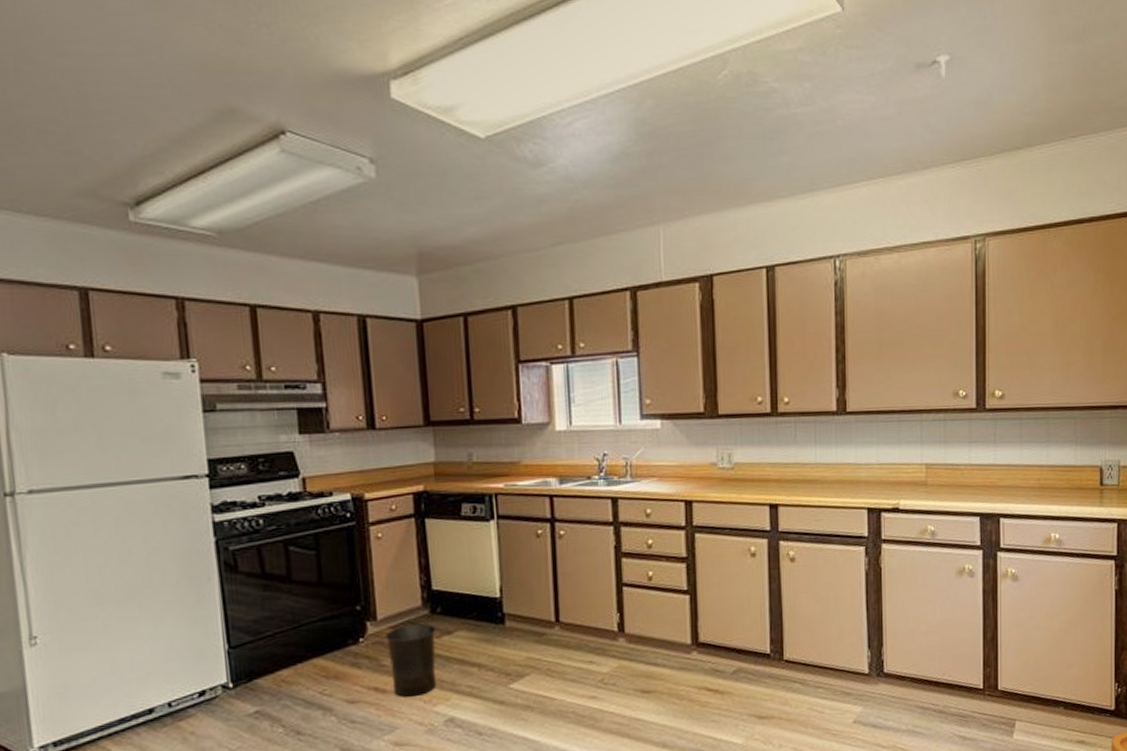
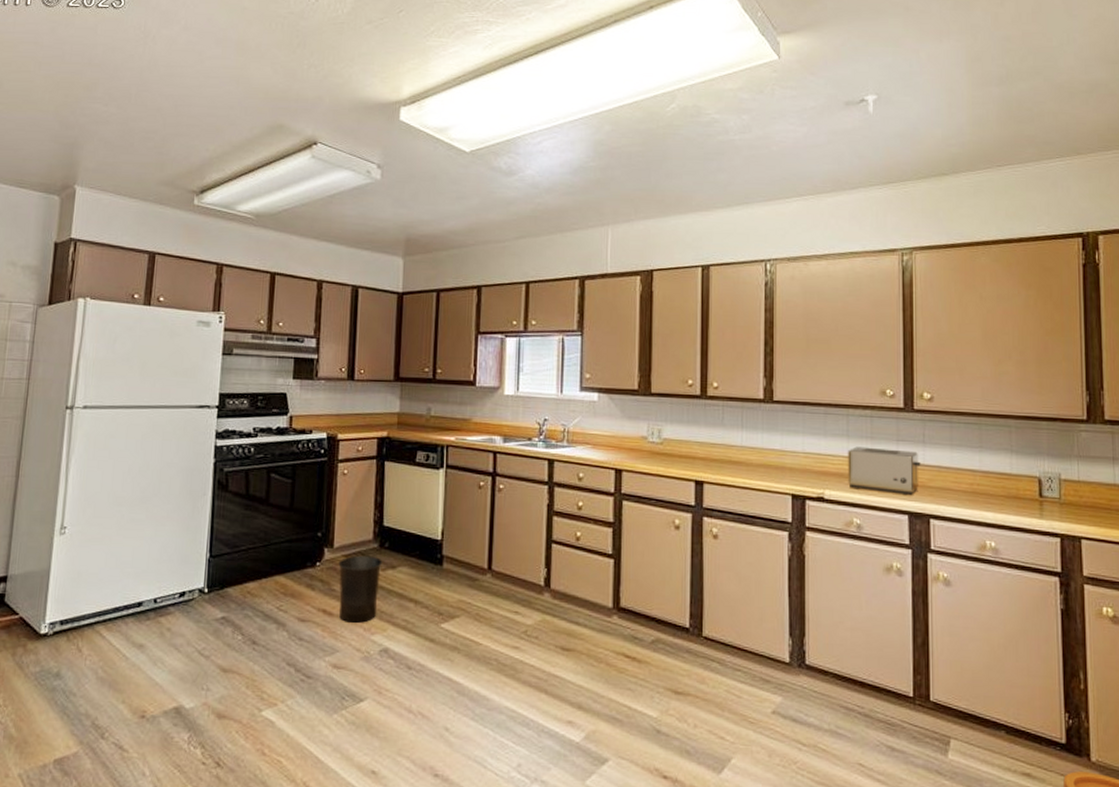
toaster: none [922,451,992,498] -> present [848,446,921,496]

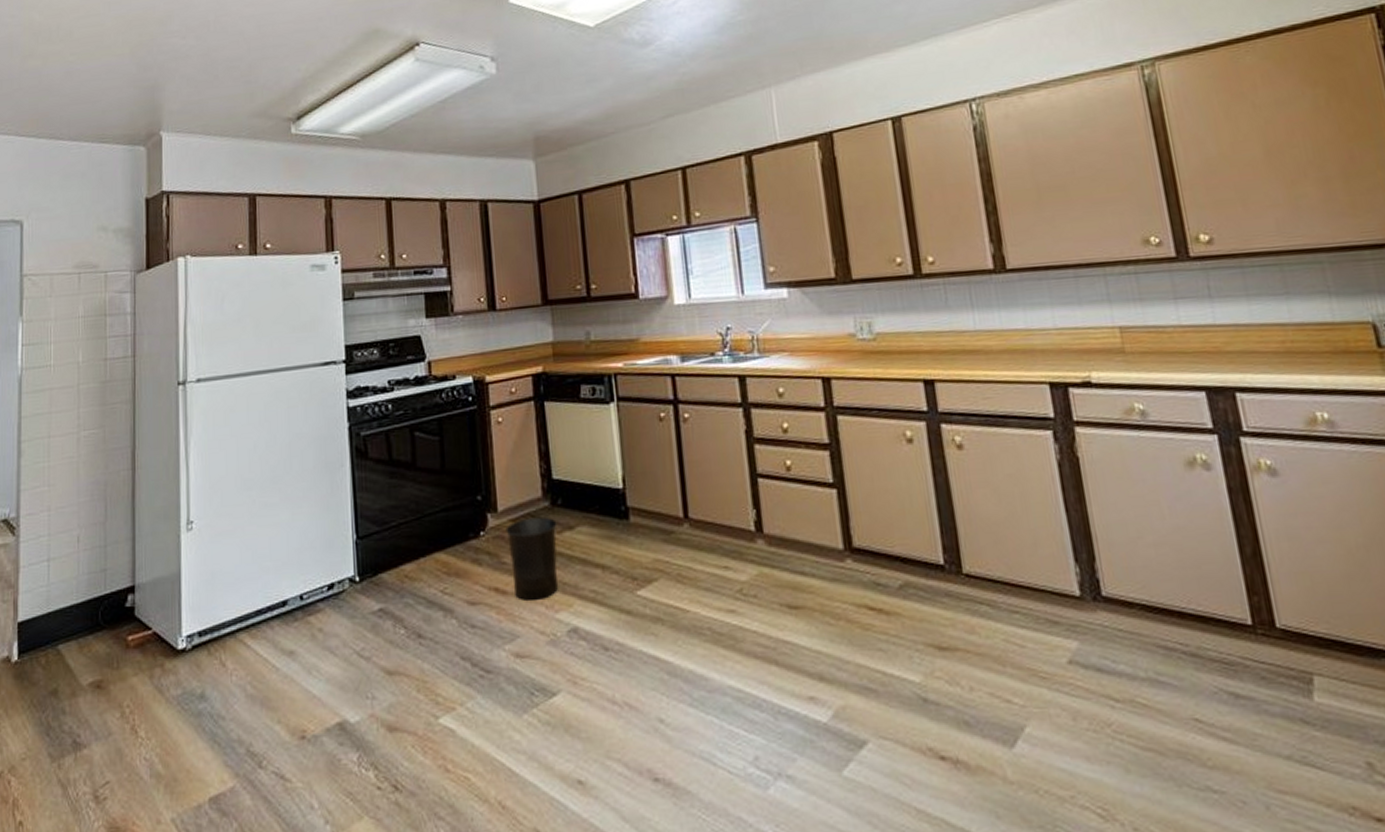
toaster: present [848,446,921,496] -> none [1113,309,1214,367]

